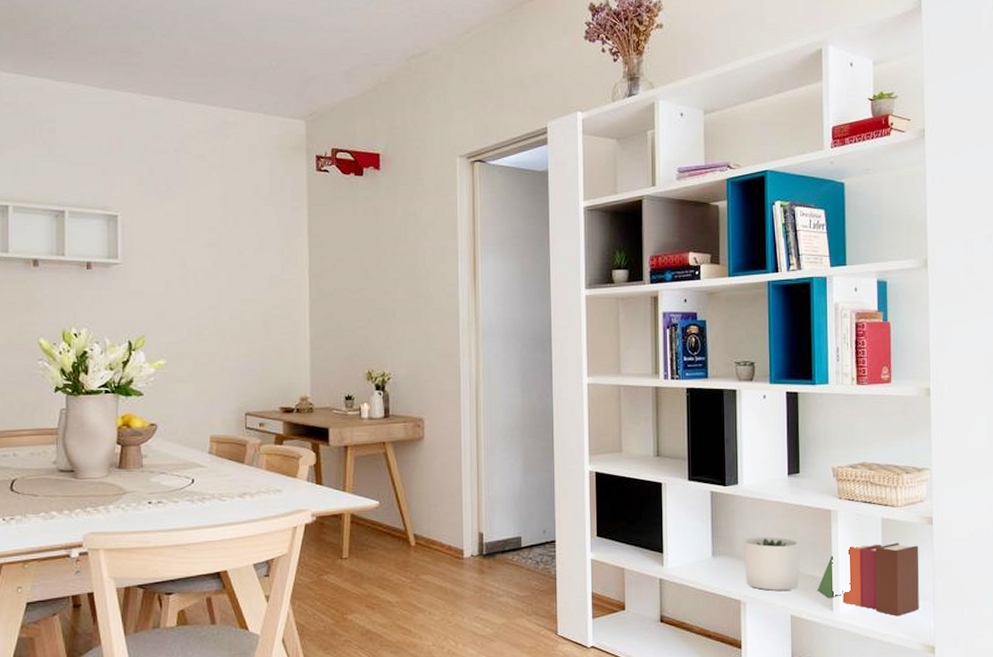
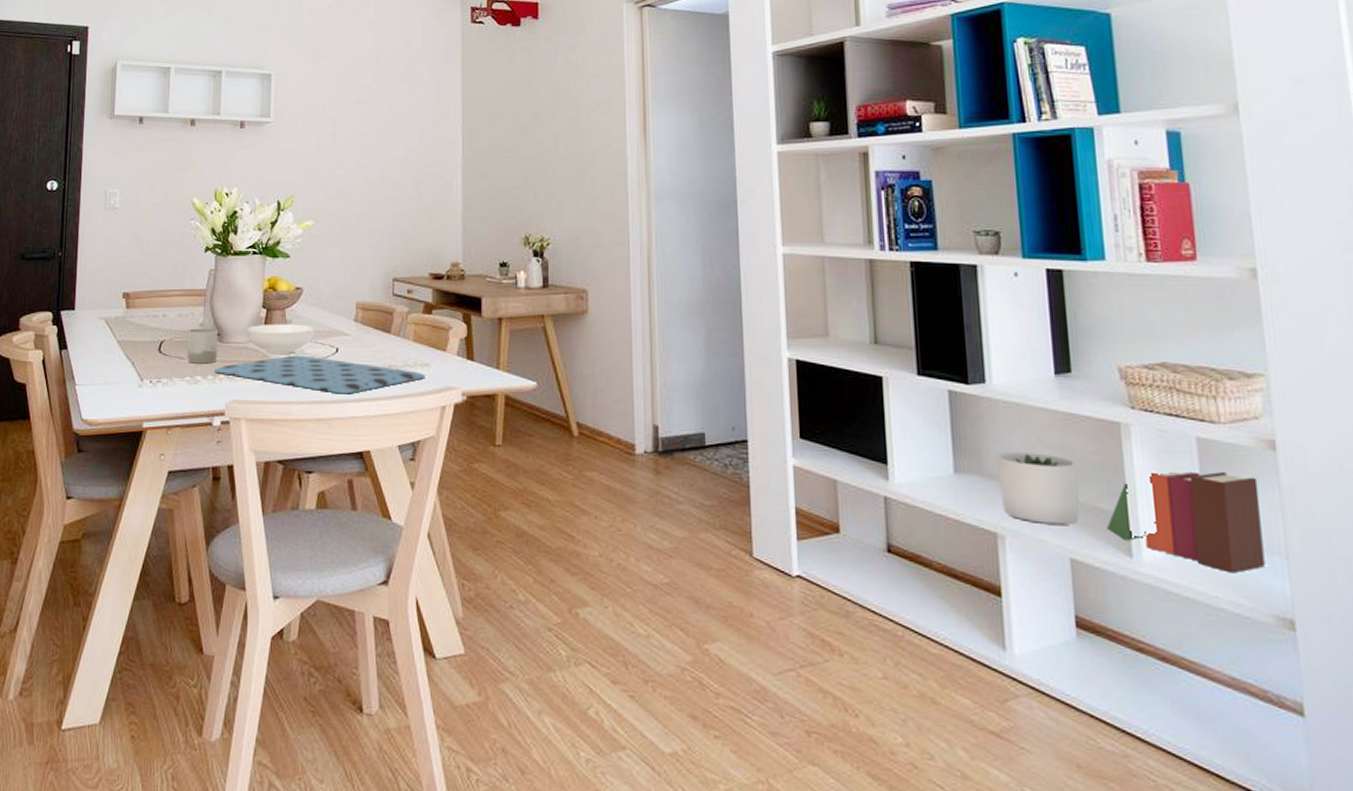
cup: none [40,465,73,500] -> present [187,328,219,364]
placemat: none [69,487,278,521] -> present [213,355,425,394]
bowl: none [101,458,172,488] -> present [246,323,316,355]

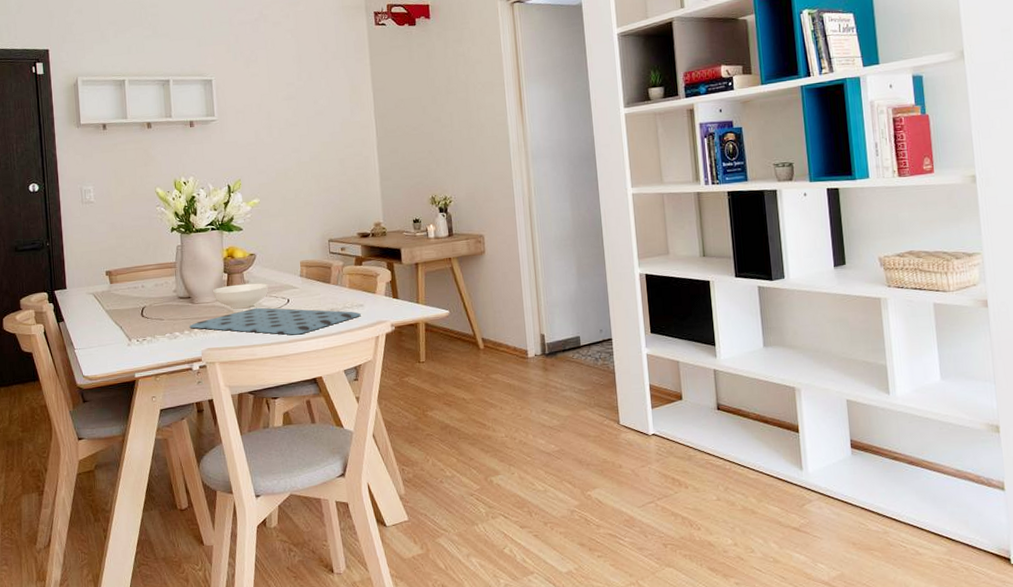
cup: present [187,328,219,364] -> none [164,293,191,323]
planter: present [997,452,1080,525] -> none [794,326,853,377]
books: present [1106,471,1265,573] -> none [871,327,980,398]

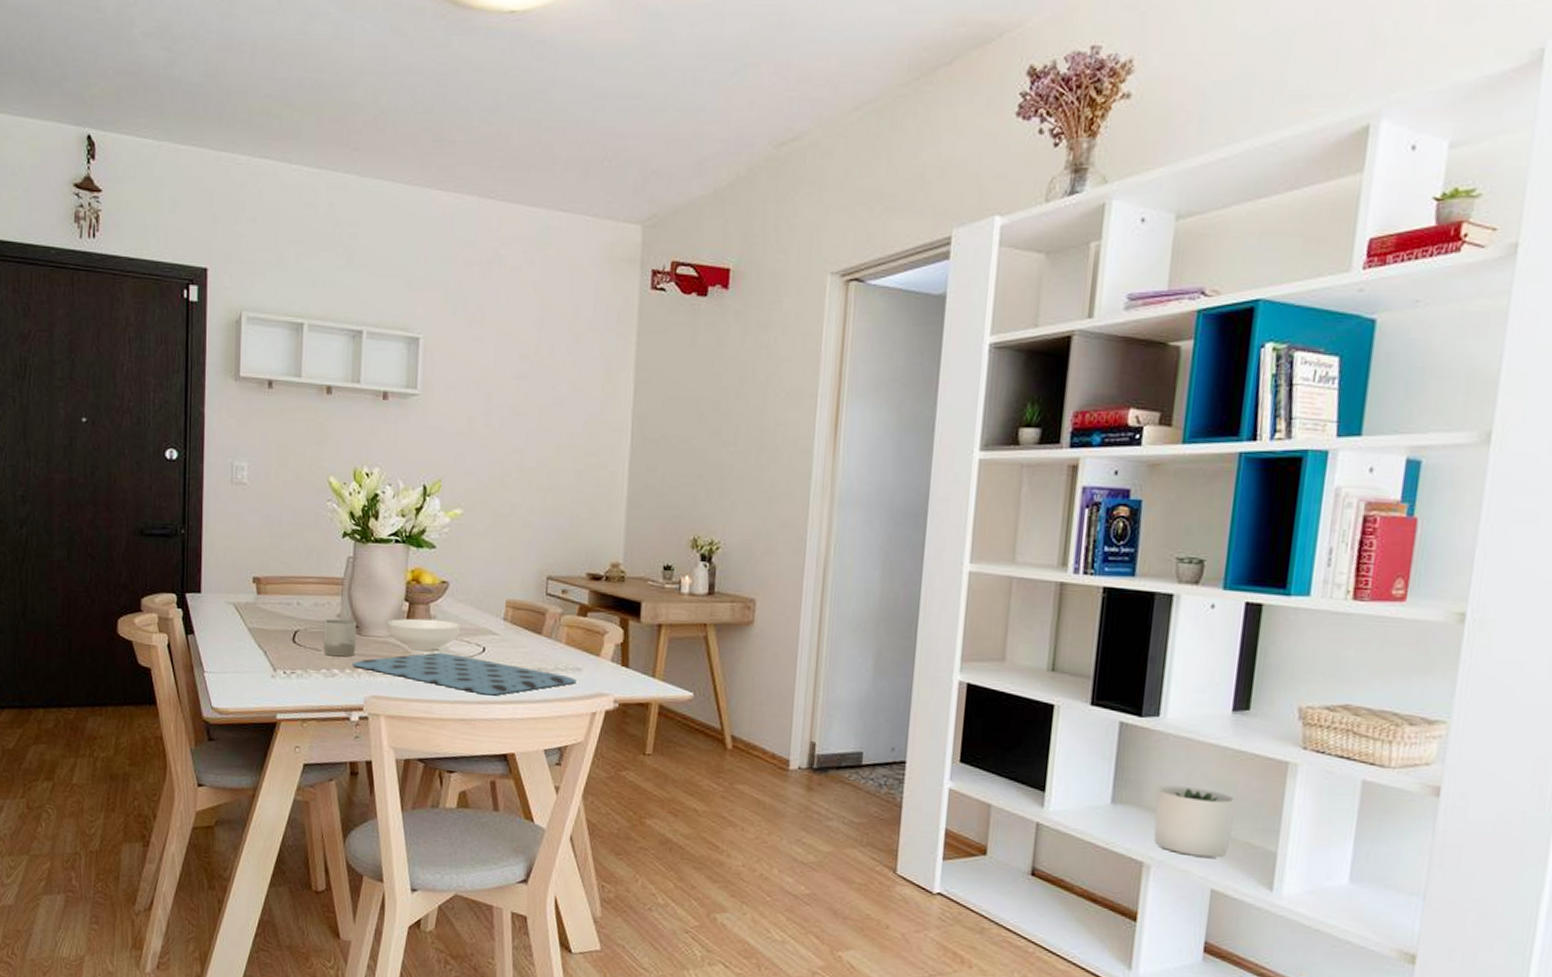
cup: none [164,293,191,323] -> present [323,618,357,657]
planter: none [794,326,853,377] -> present [1153,785,1236,858]

